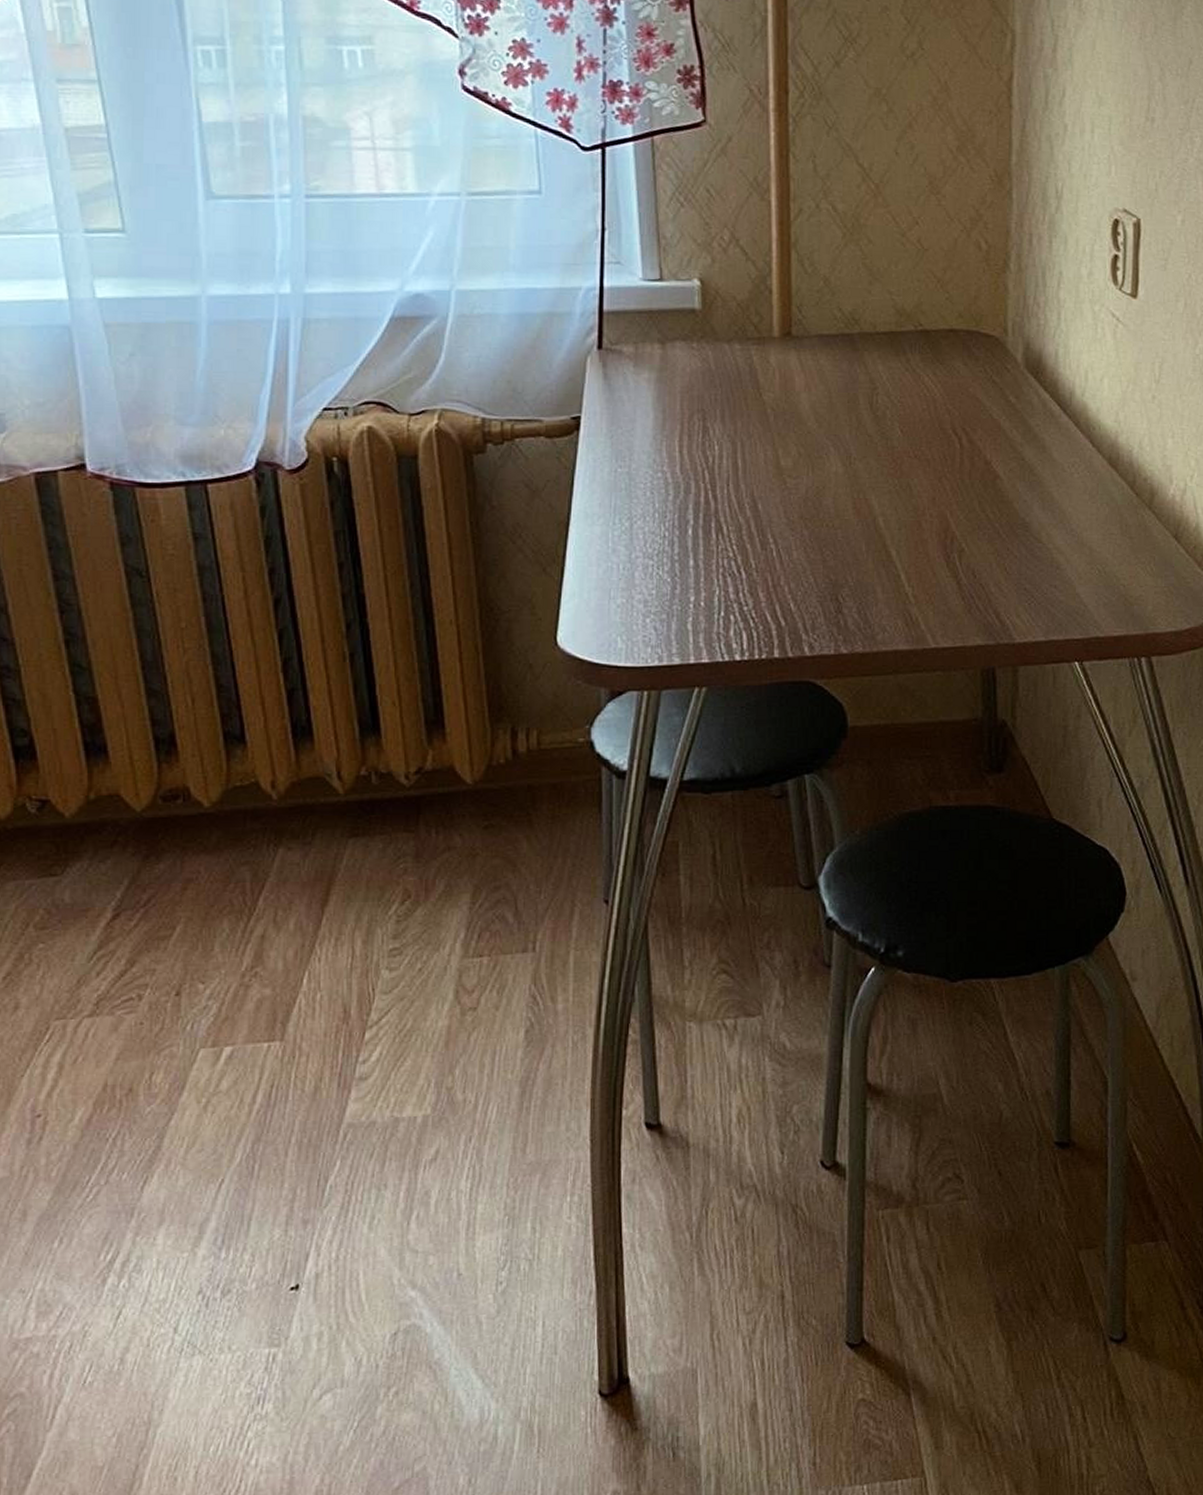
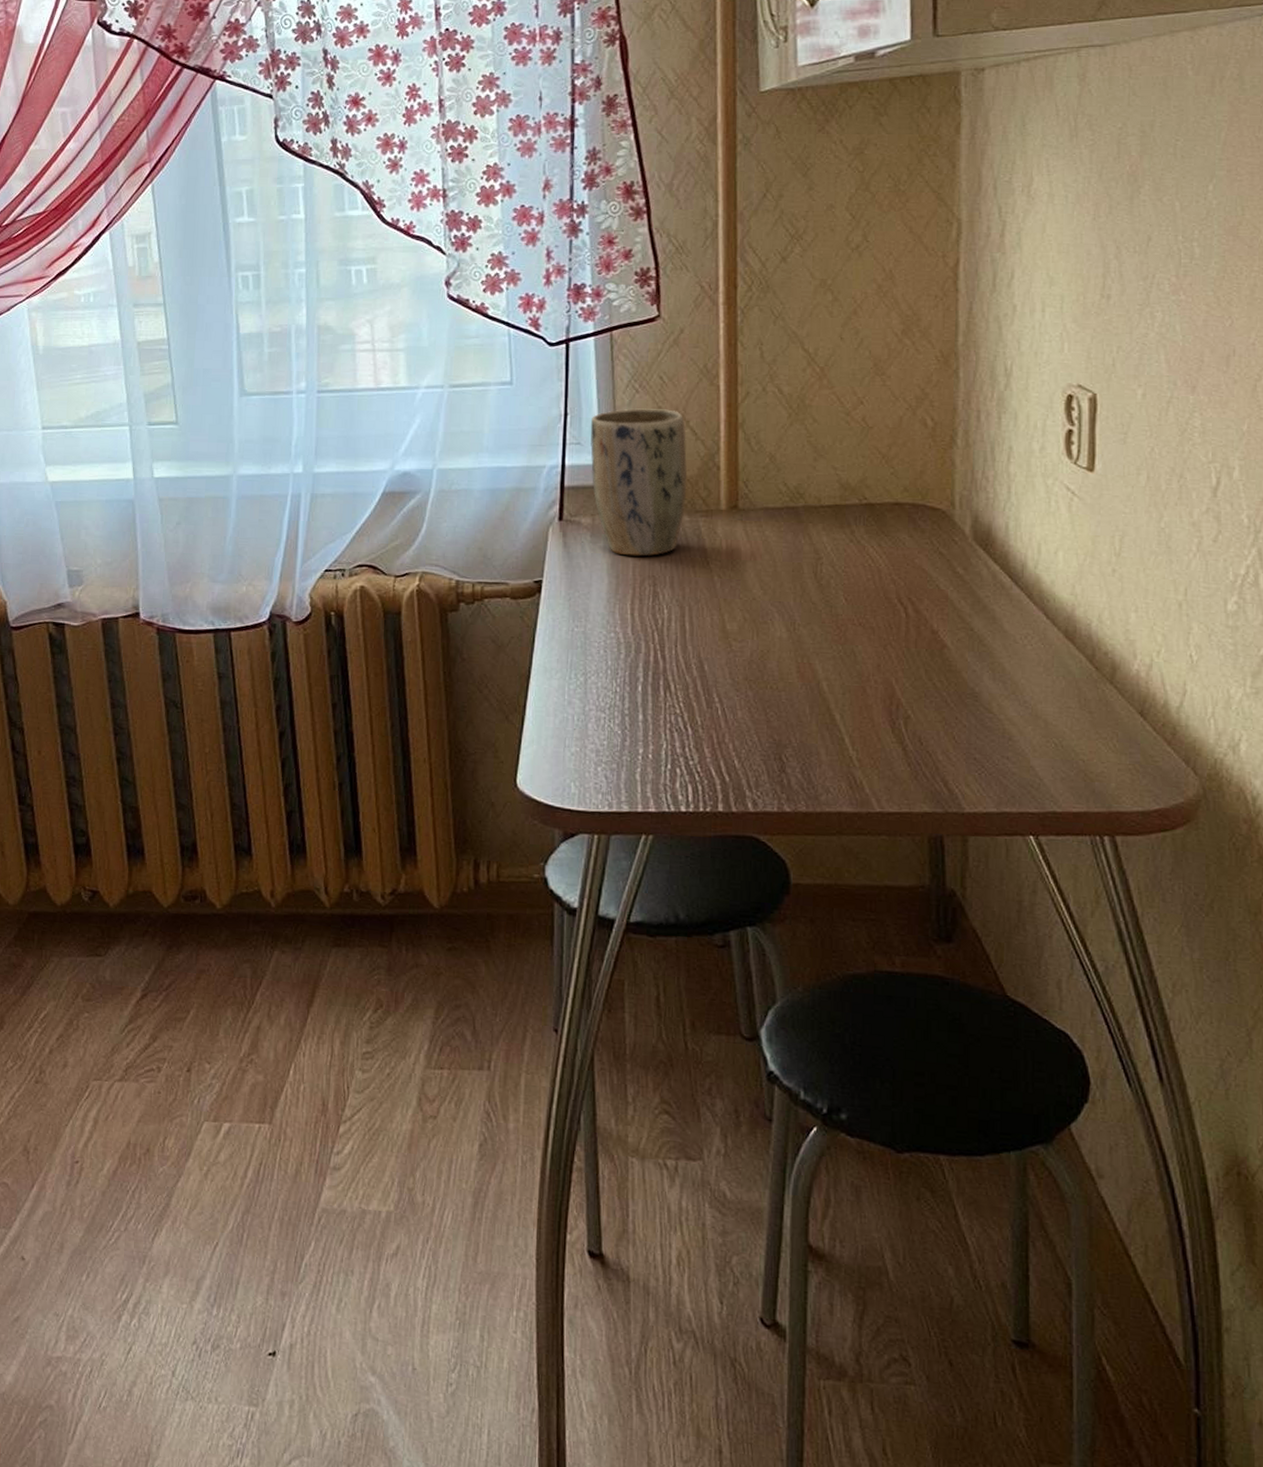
plant pot: none [631,224,738,388] -> present [590,408,688,556]

